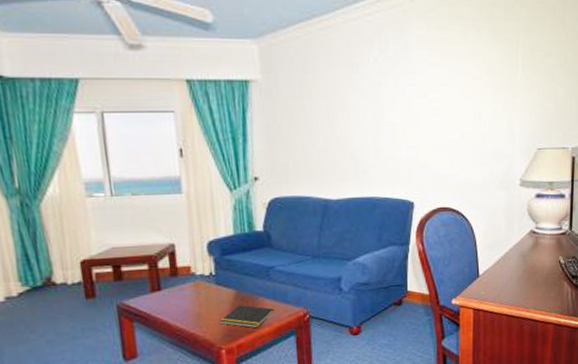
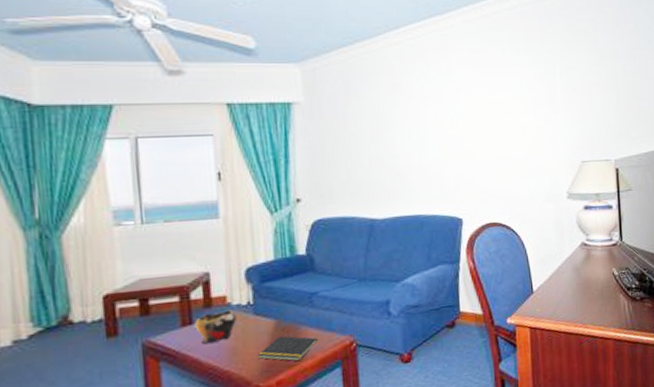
decorative bowl: none [163,279,201,309] -> present [194,310,237,344]

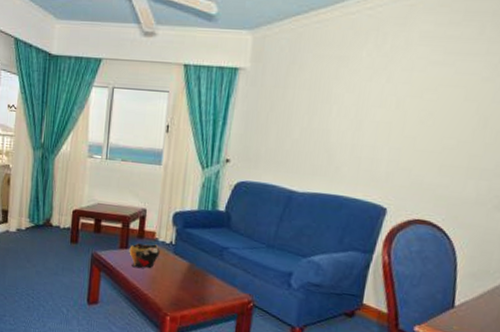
notepad: present [257,336,318,362] -> none [170,277,221,304]

